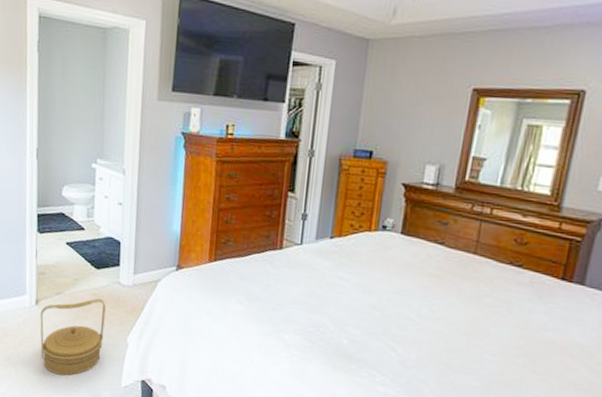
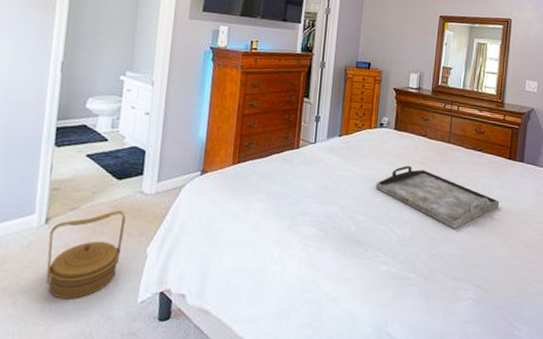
serving tray: none [373,277,543,357] -> present [375,165,500,229]

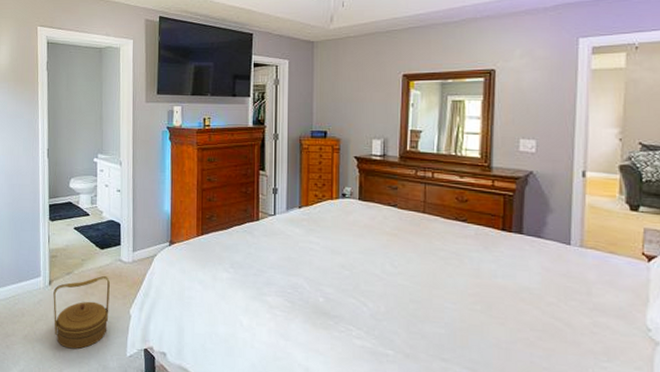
serving tray: present [375,165,500,229] -> none [342,237,493,306]

